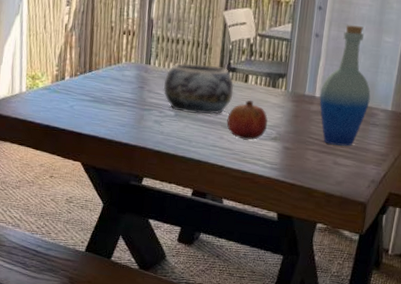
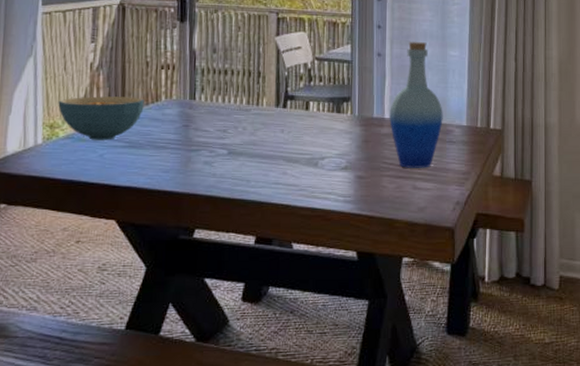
cereal bowl: none [38,54,108,94] -> present [58,96,144,140]
decorative bowl: present [163,63,234,115] -> none [212,94,294,150]
fruit: present [227,100,268,140] -> none [289,128,336,173]

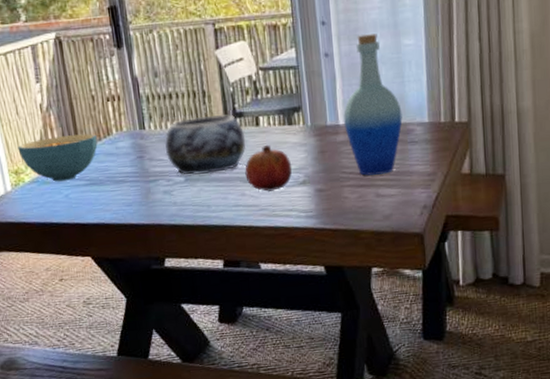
decorative bowl: none [212,94,294,150] -> present [164,114,247,175]
fruit: none [289,128,336,173] -> present [245,144,293,192]

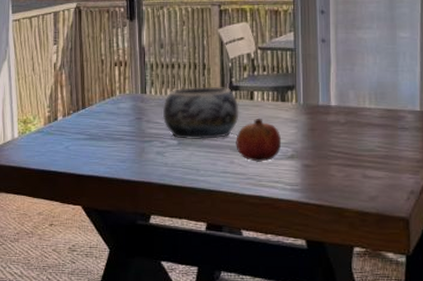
cereal bowl: present [17,133,98,182] -> none [29,93,101,134]
bottle: present [344,33,403,176] -> none [336,24,394,156]

